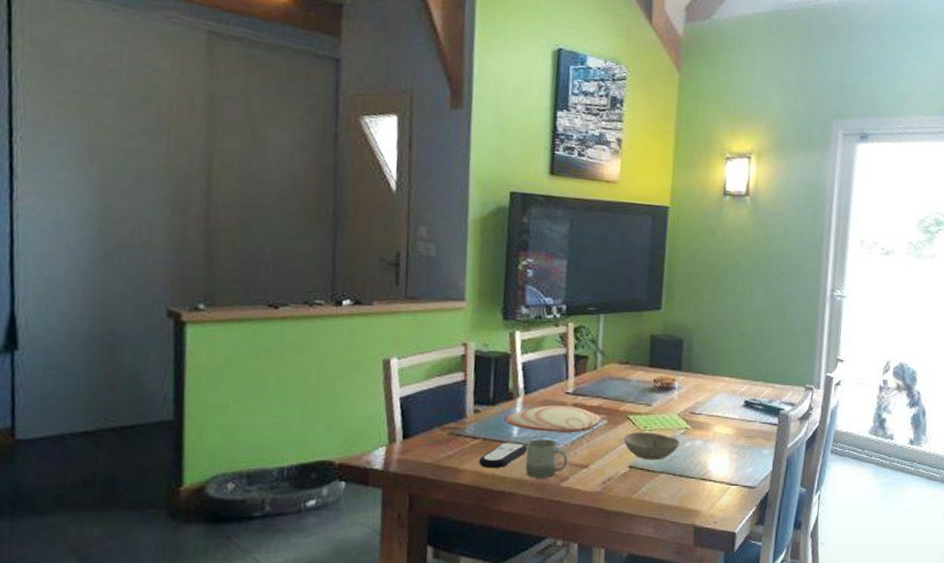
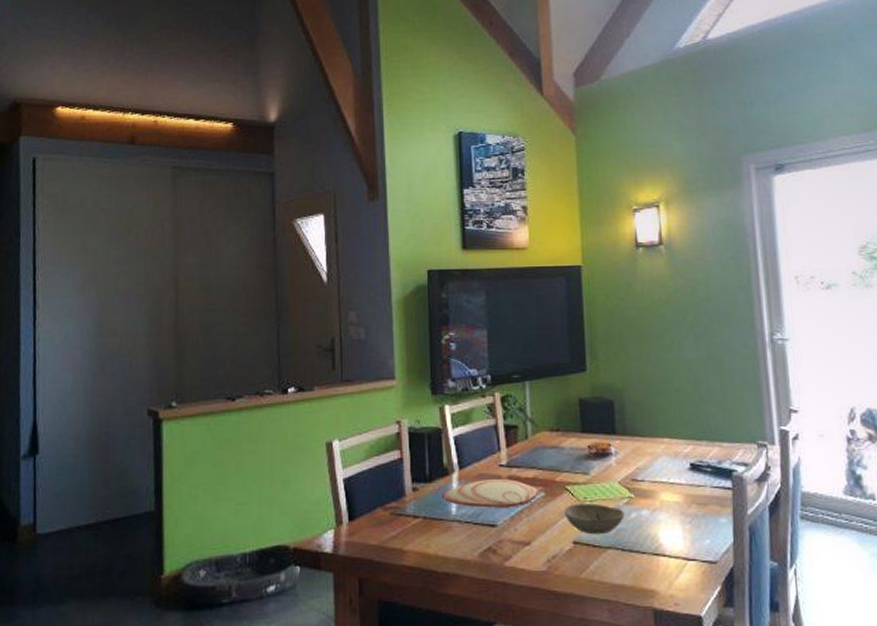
remote control: present [479,442,528,469] -> none [422,520,468,549]
cup: present [525,439,569,478] -> none [466,515,510,558]

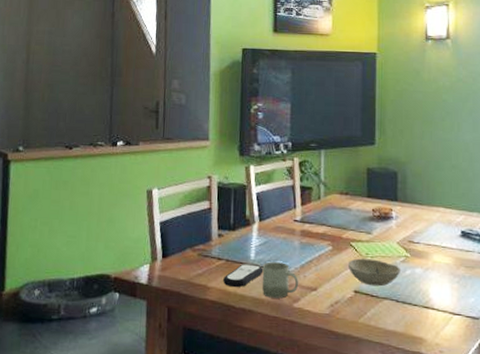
remote control: none [422,520,468,549] -> present [223,264,264,288]
plate: present [444,479,538,508] -> none [245,232,327,257]
cup: none [466,515,510,558] -> present [262,262,299,299]

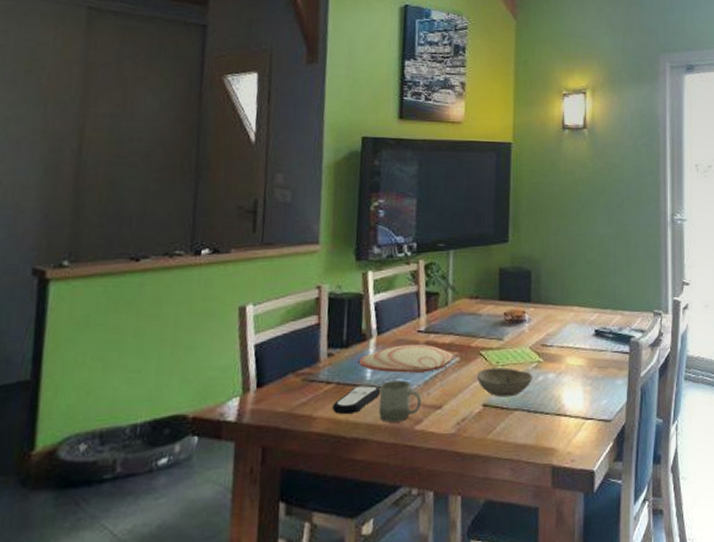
plate: none [245,232,327,257] -> present [359,345,454,373]

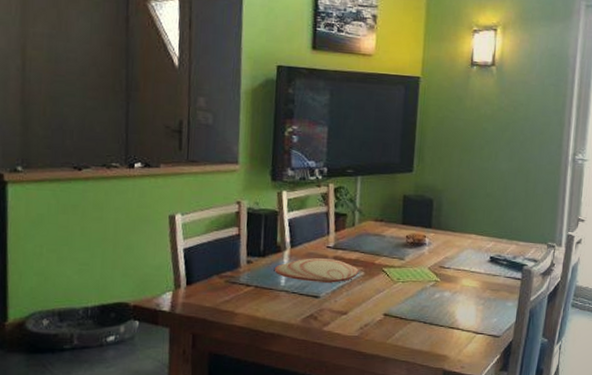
remote control: present [332,385,381,415] -> none [252,290,294,314]
cup: present [378,380,422,422] -> none [291,287,330,323]
bowl: present [476,367,533,398] -> none [379,283,430,310]

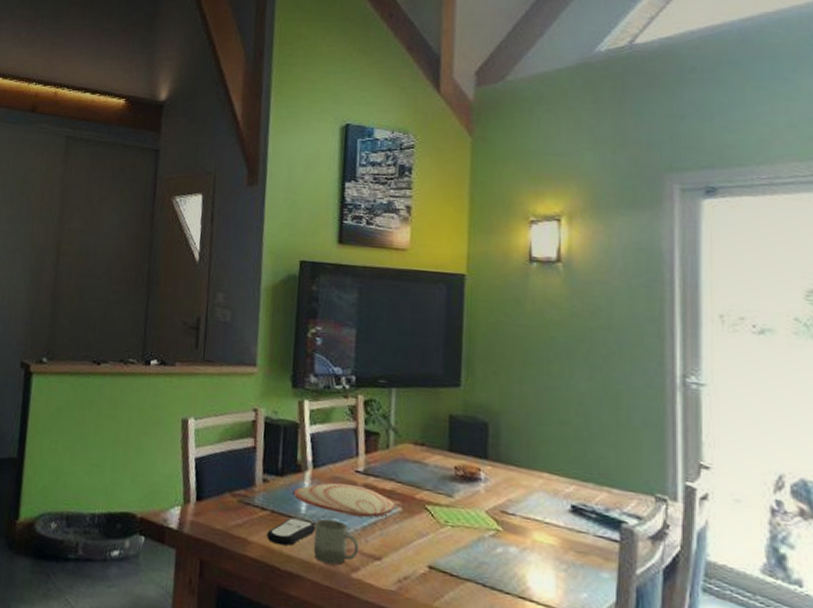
remote control: none [252,290,294,314] -> present [267,517,316,546]
cup: none [291,287,330,323] -> present [313,518,359,565]

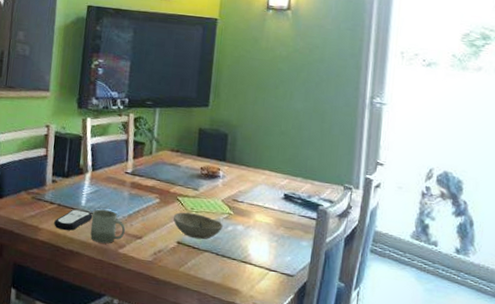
plate: present [294,483,395,518] -> none [77,182,155,207]
bowl: none [421,525,489,565] -> present [173,212,223,240]

